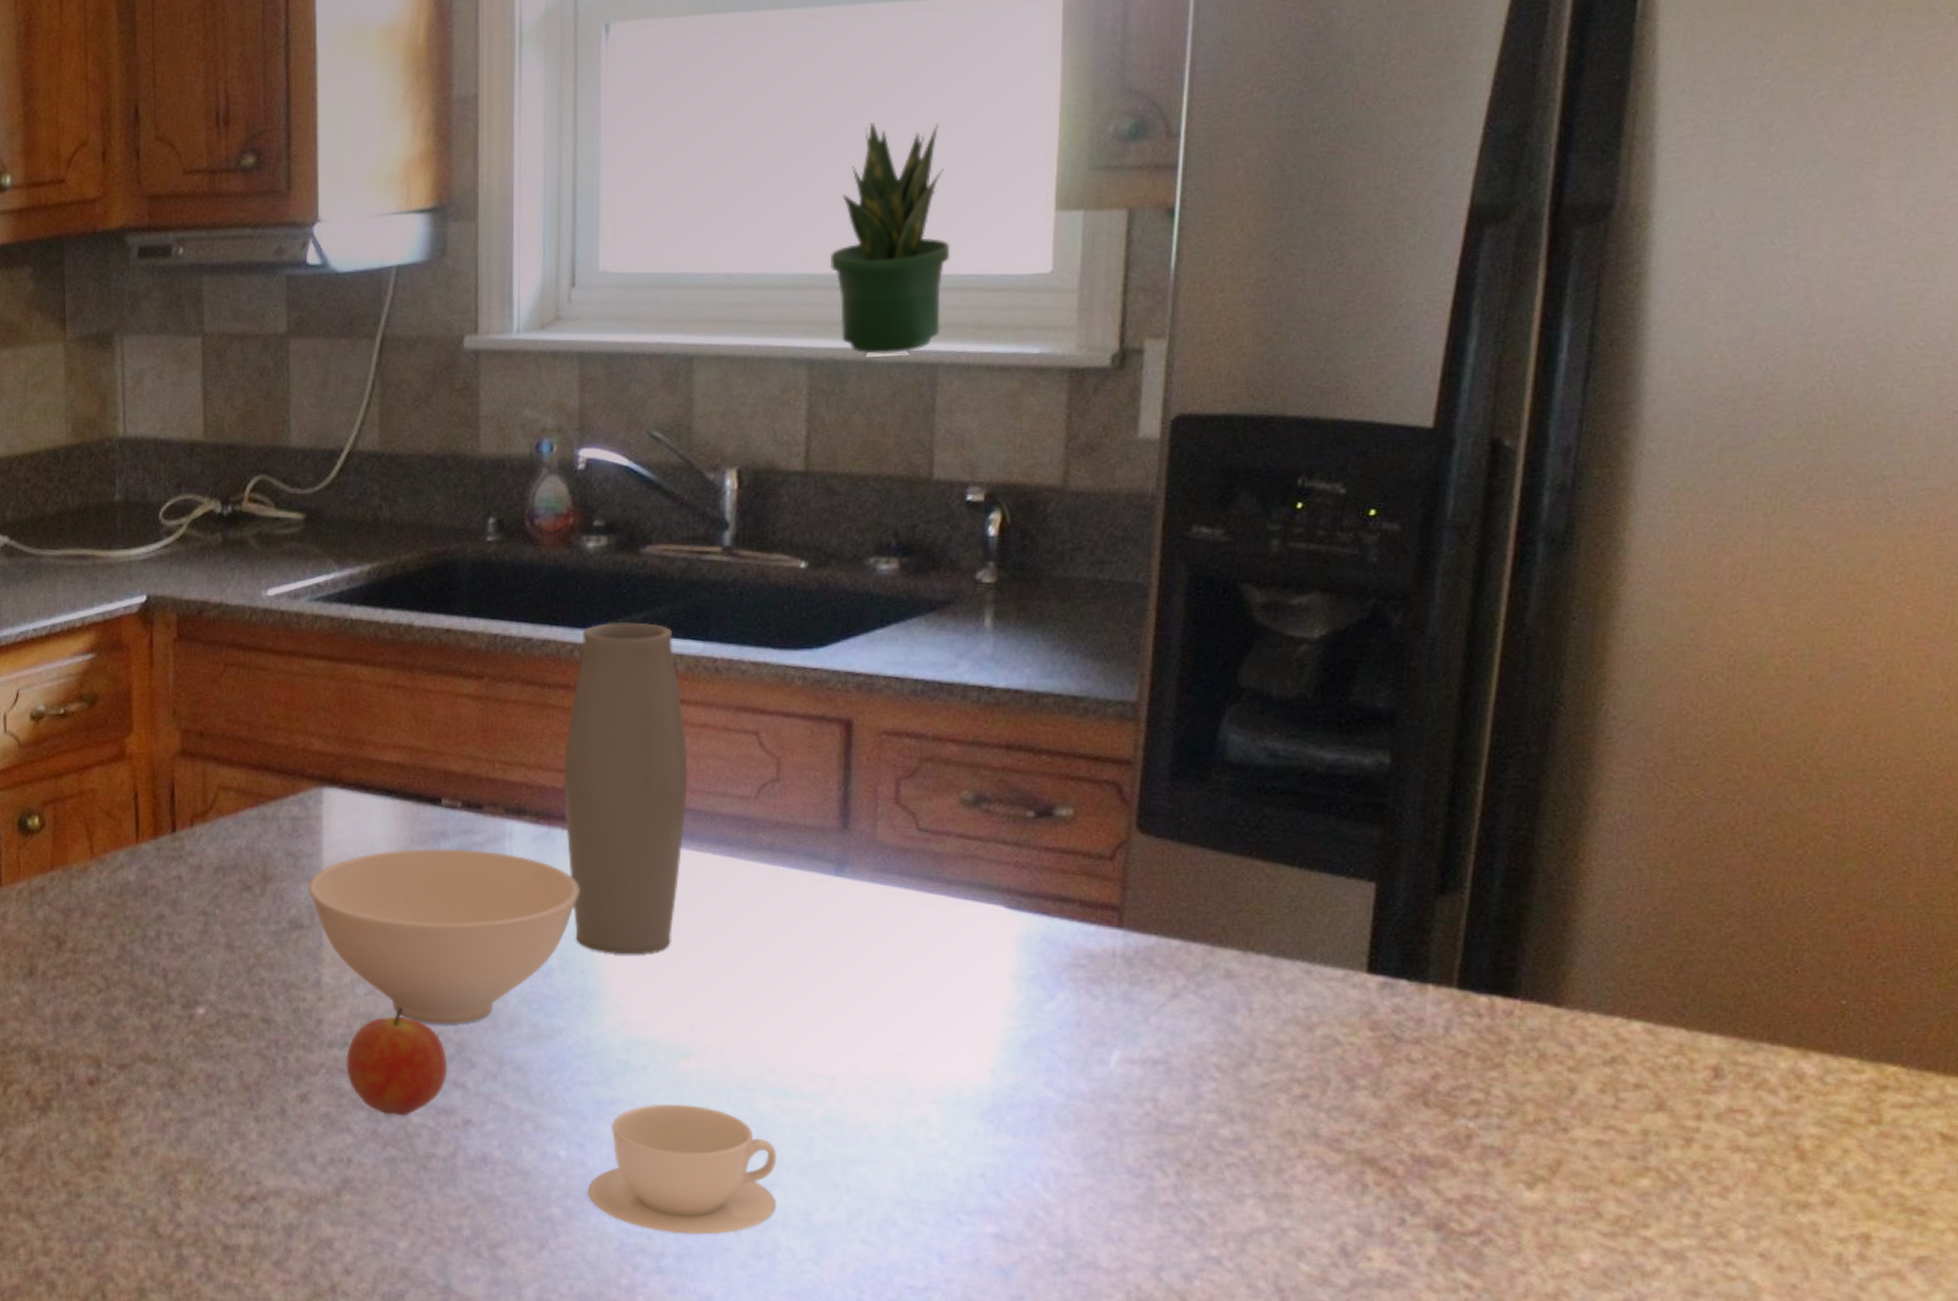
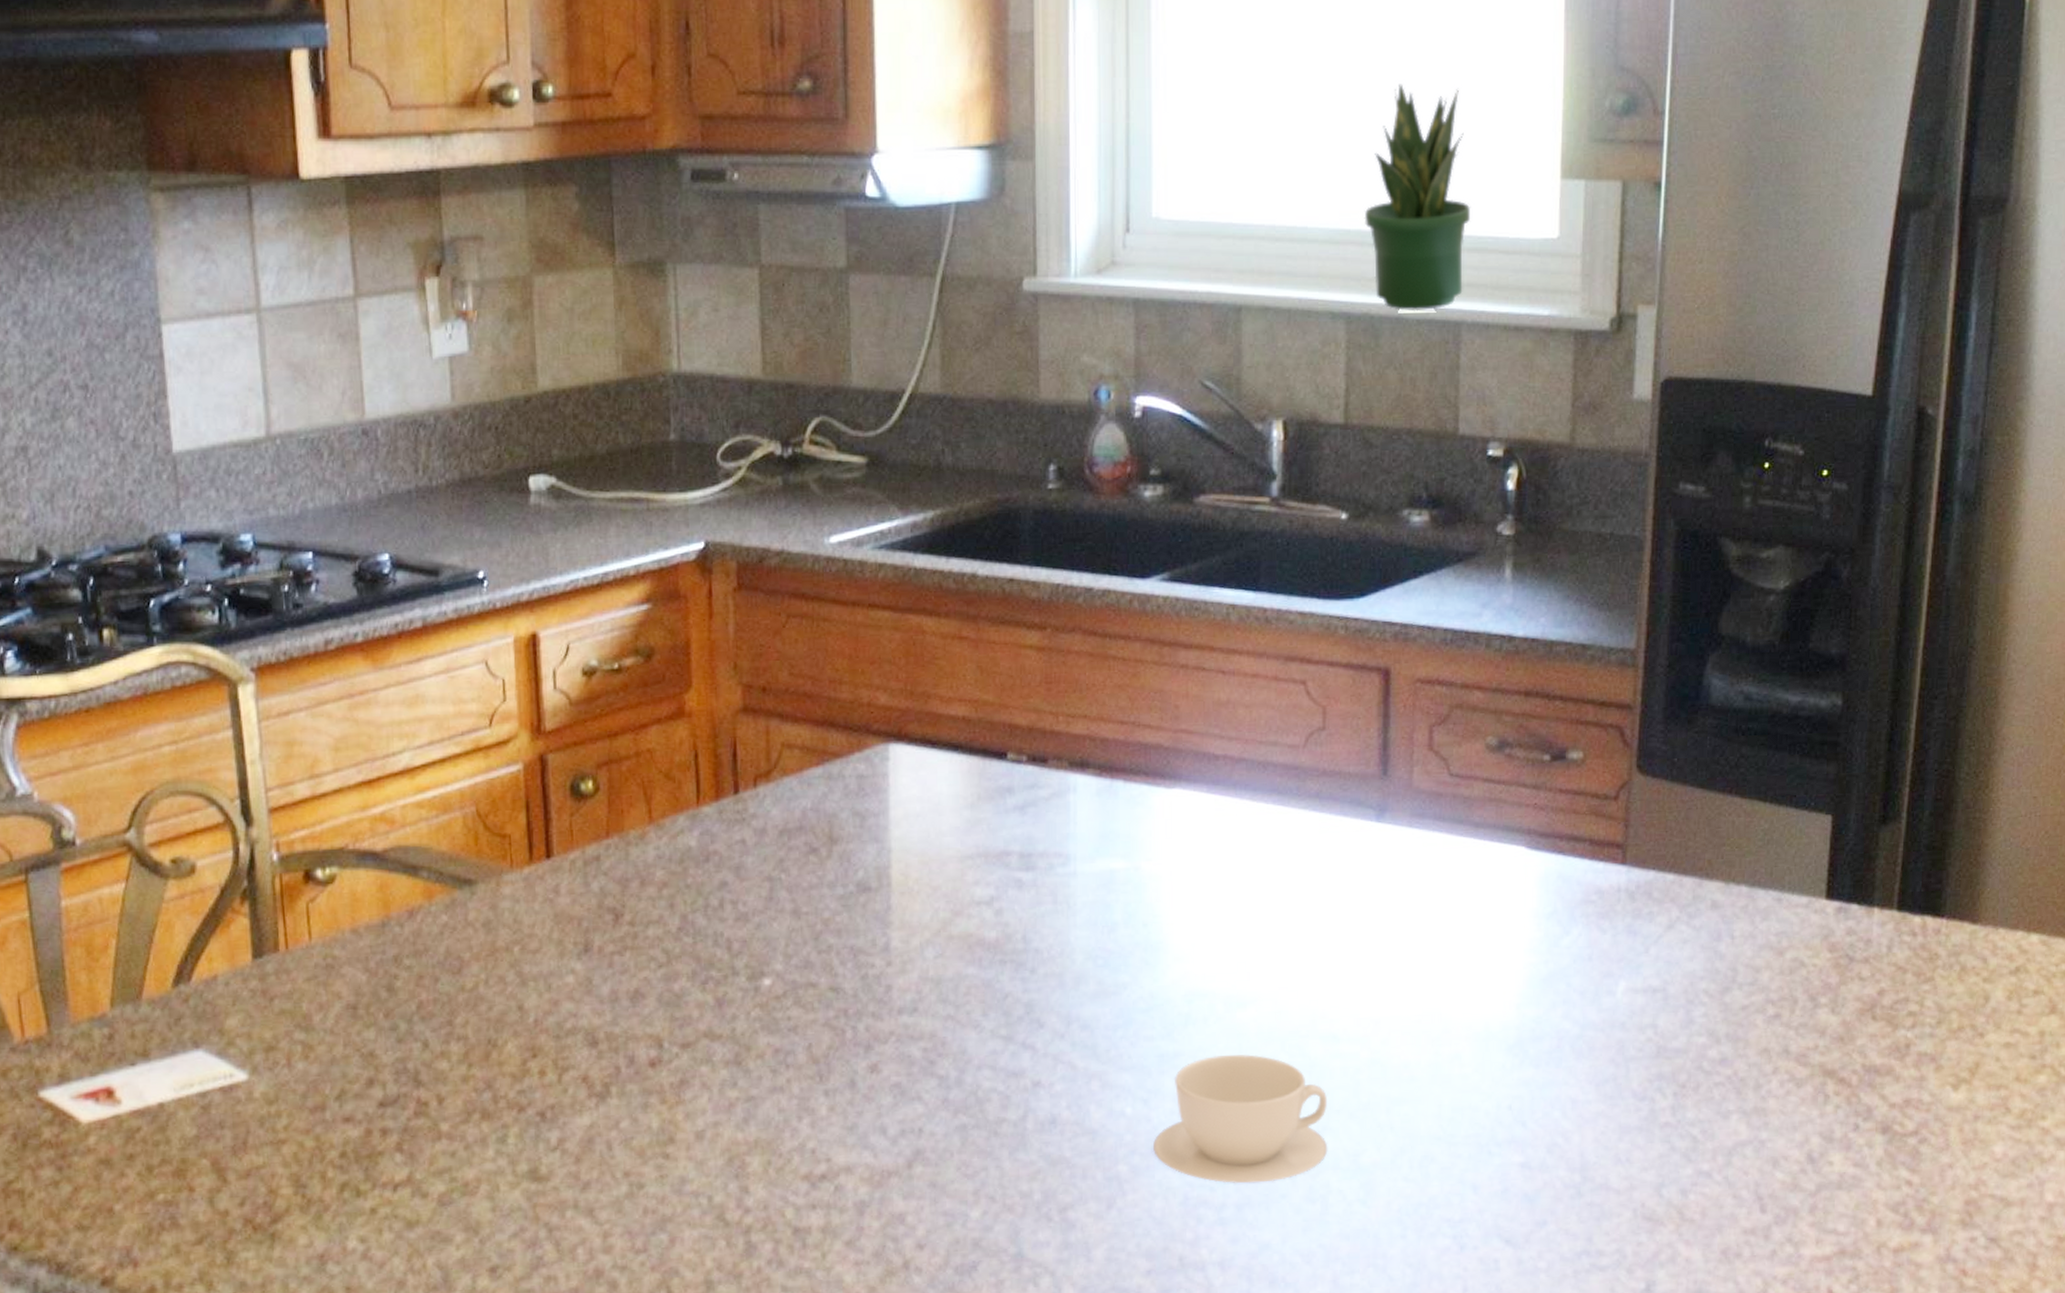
bowl: present [307,848,579,1025] -> none [874,804,1141,986]
fruit: present [346,1006,448,1116] -> none [916,968,1017,1082]
vase: present [563,622,688,955] -> none [1124,572,1242,906]

